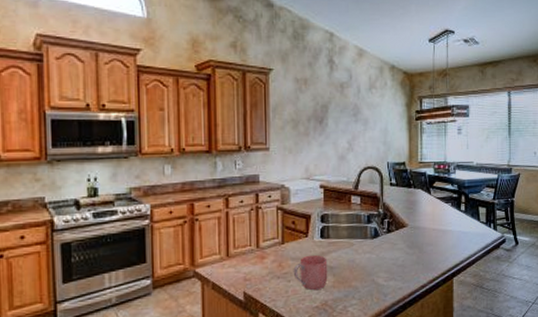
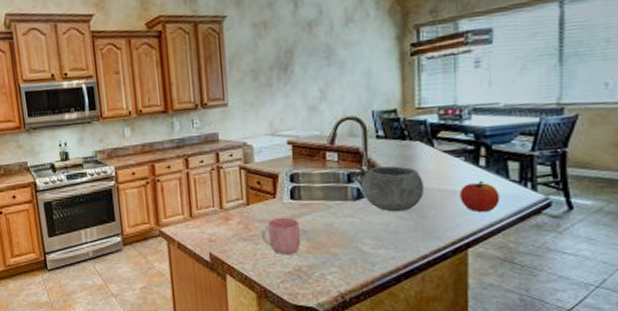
bowl: none [377,209,424,248] -> present [360,166,425,212]
apple: none [448,221,474,247] -> present [460,180,500,212]

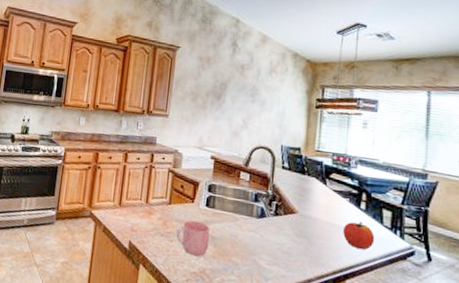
bowl: present [360,166,425,212] -> none [264,192,316,236]

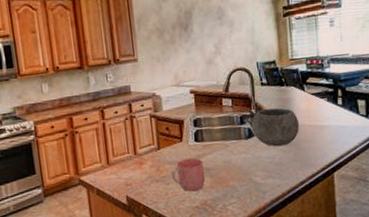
bowl: none [264,192,316,236] -> present [251,107,300,147]
apple: present [343,221,375,250] -> none [325,116,354,142]

